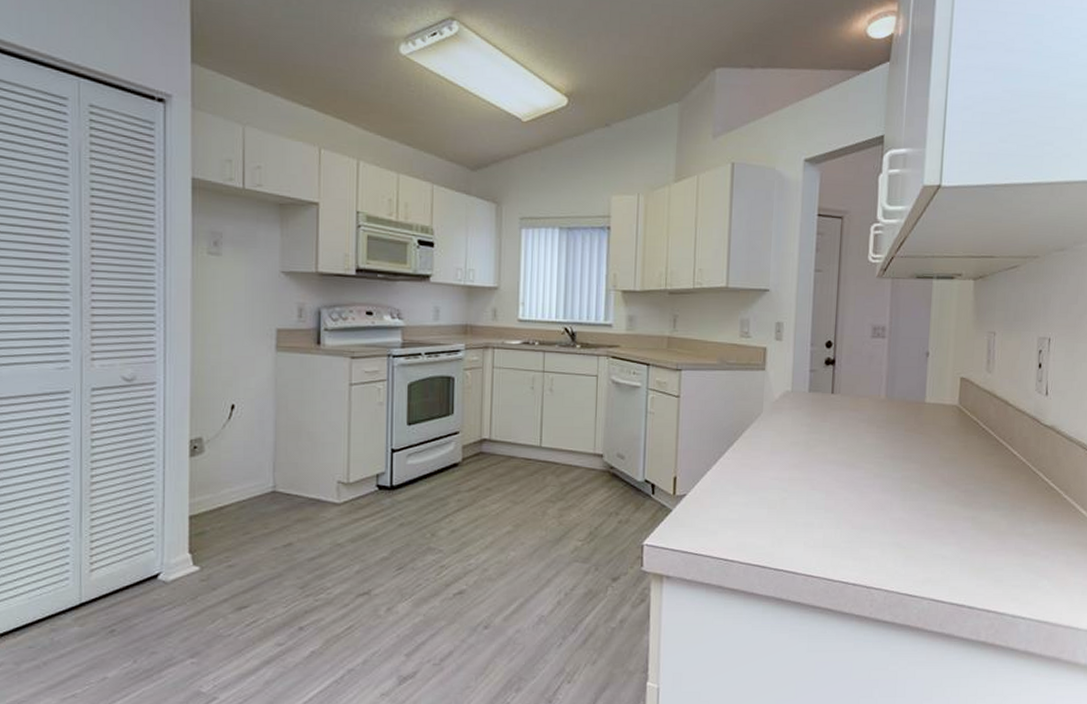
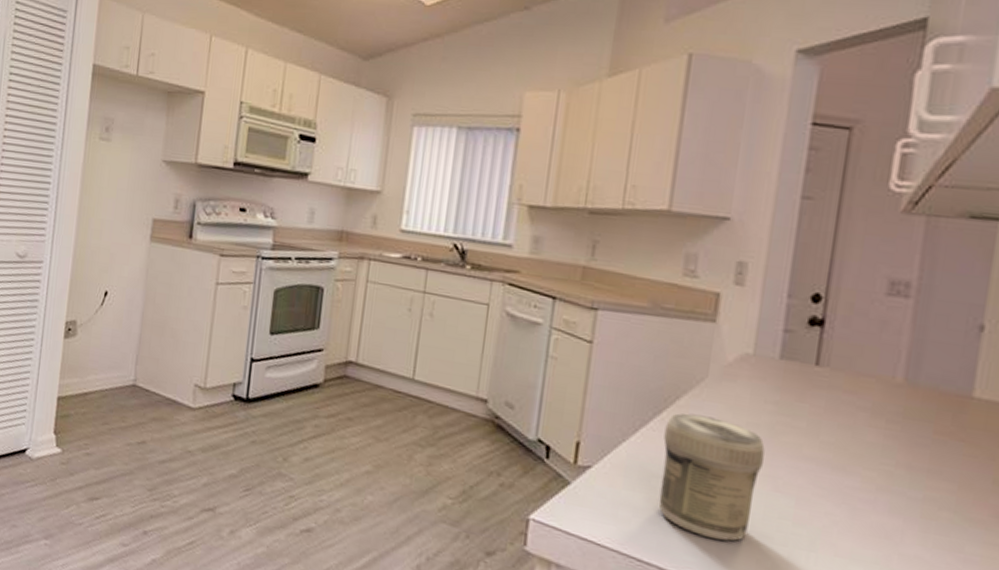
jar: none [736,442,804,532] -> present [658,413,765,541]

